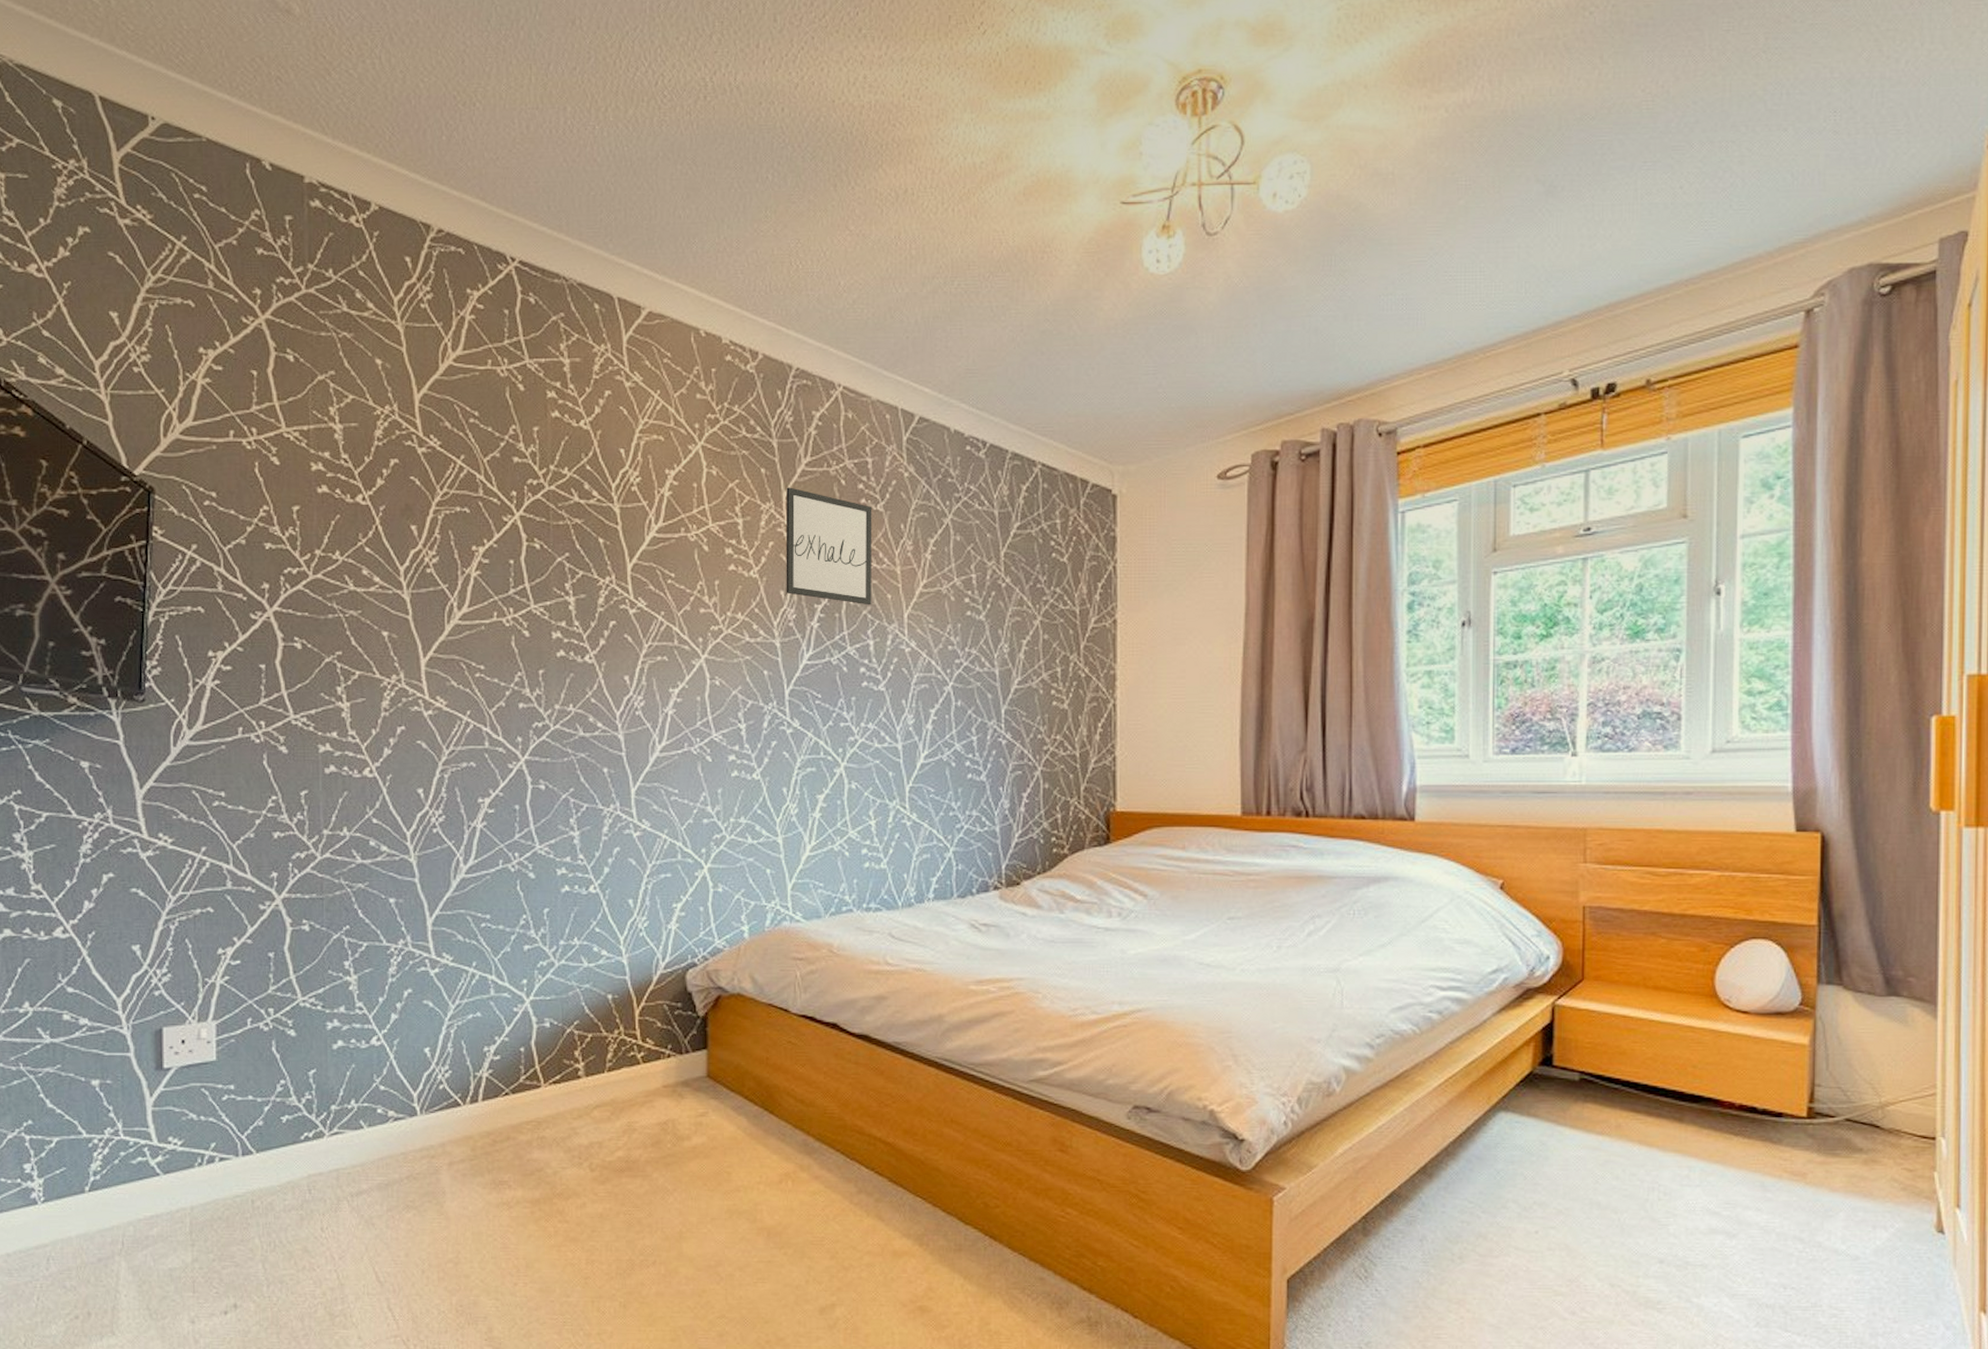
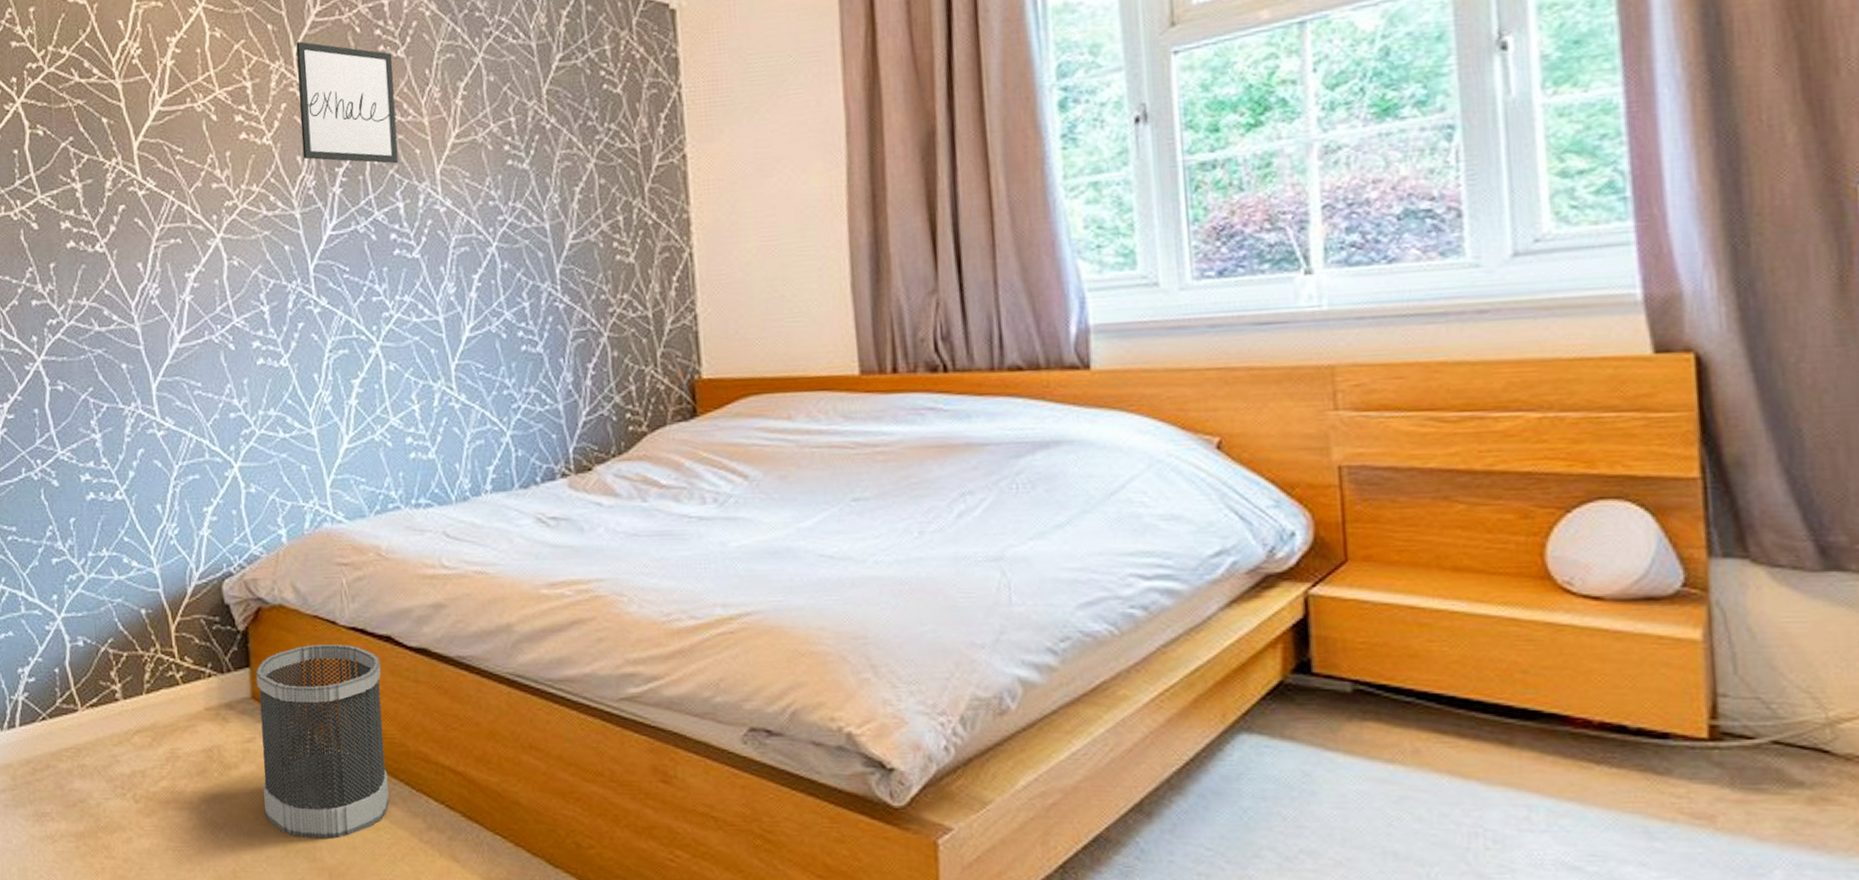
wastebasket: none [712,1029,826,1202] -> present [255,644,389,839]

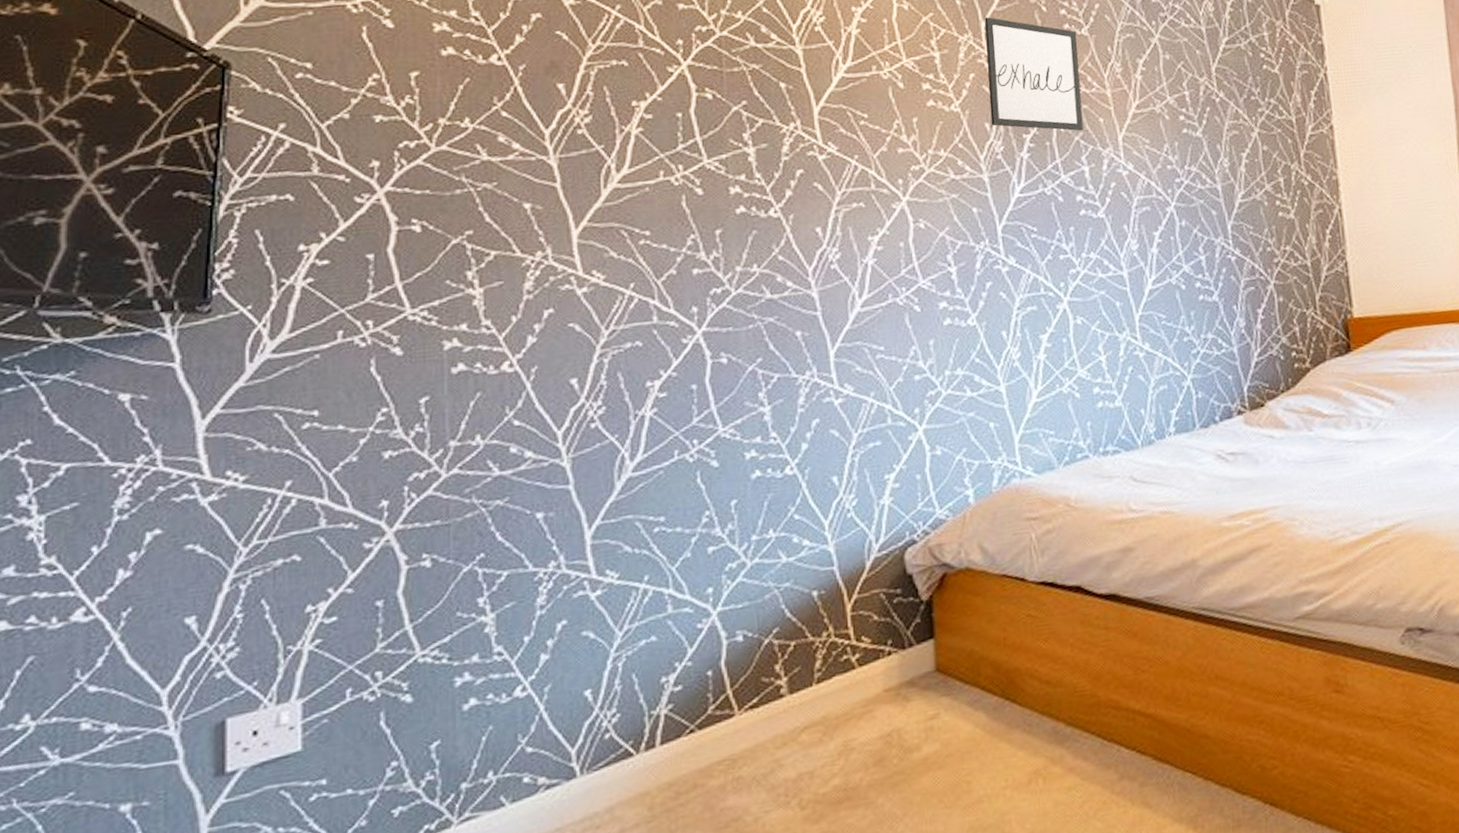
wastebasket: present [255,644,389,839] -> none [940,600,1081,814]

